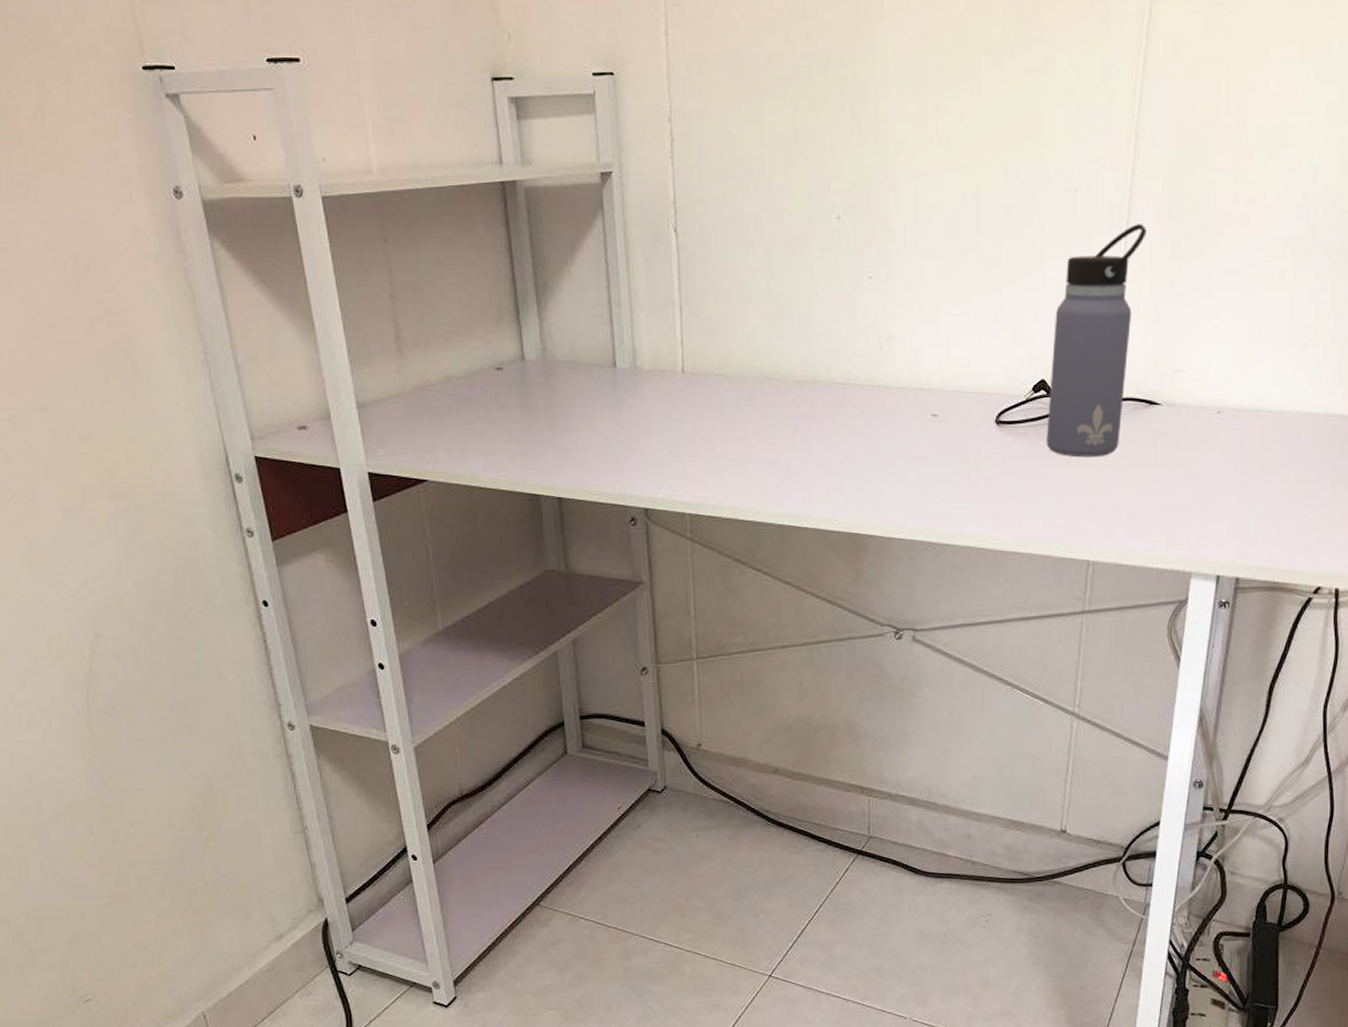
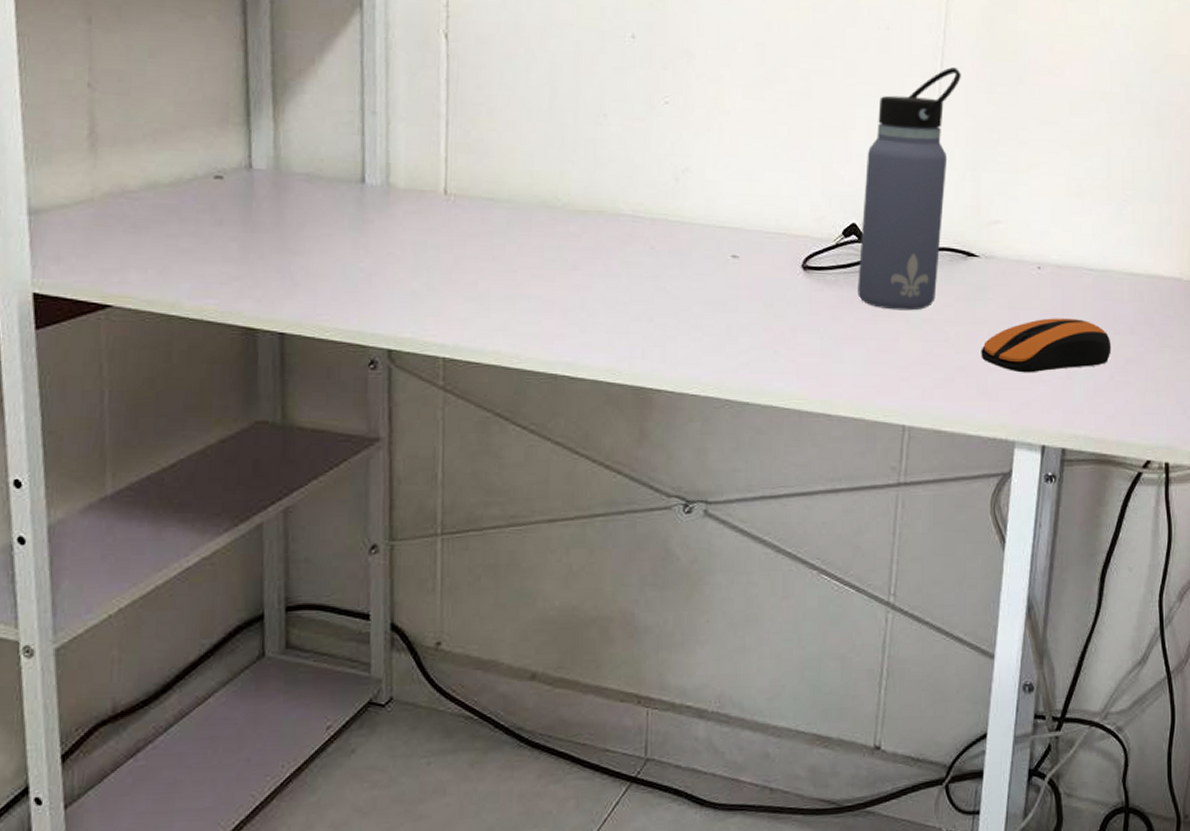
computer mouse: none [1161,458,1287,511] -> present [981,318,1112,373]

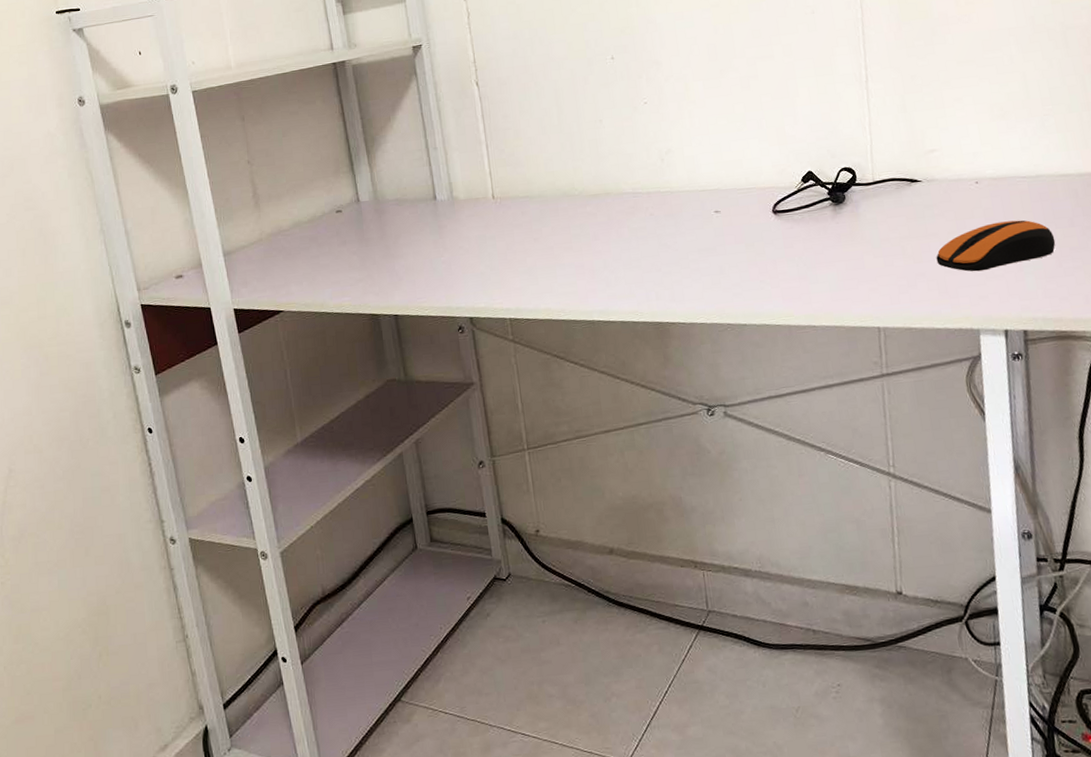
water bottle: present [858,67,961,311] -> none [812,33,889,236]

